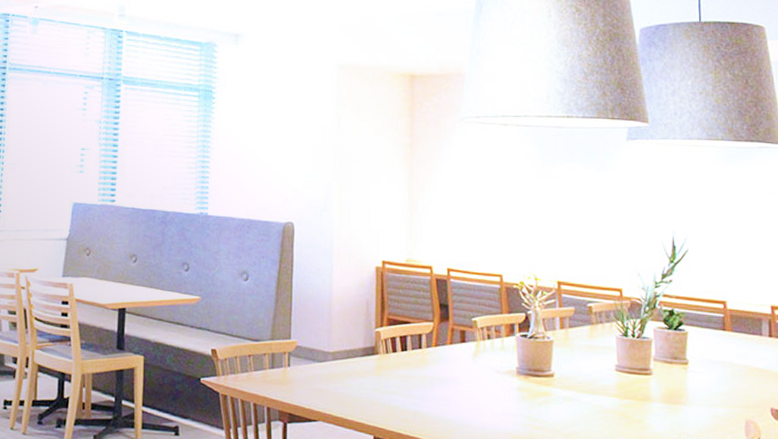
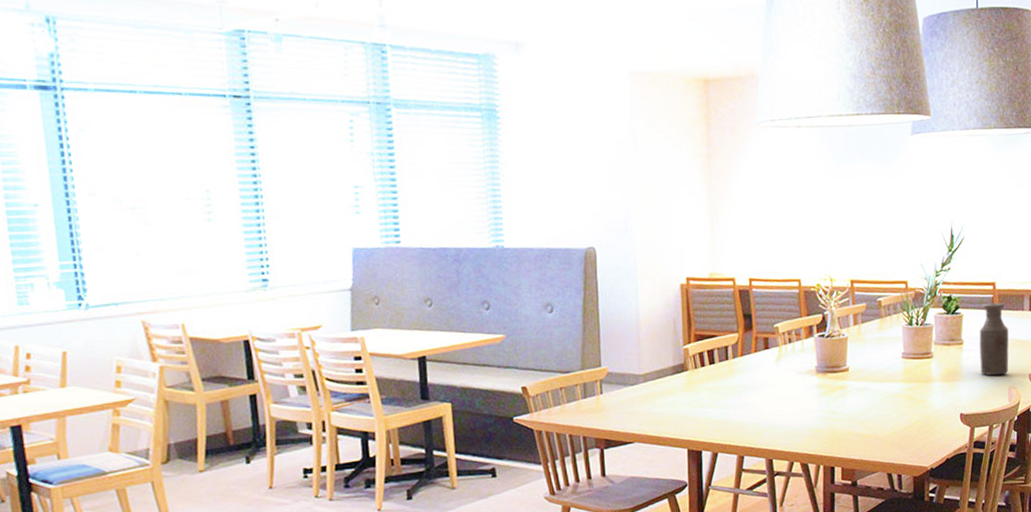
bottle: none [708,323,745,405] -> present [979,302,1009,376]

